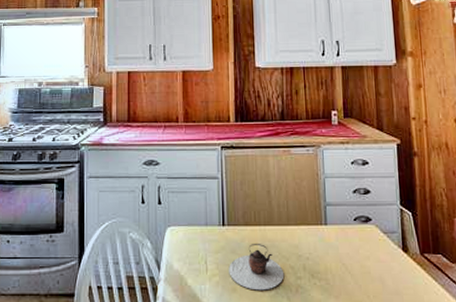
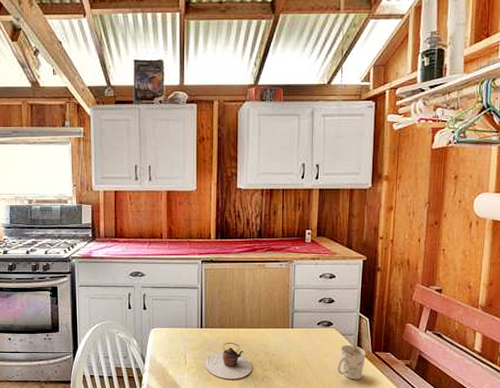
mug: none [381,245,414,290] -> present [336,345,366,380]

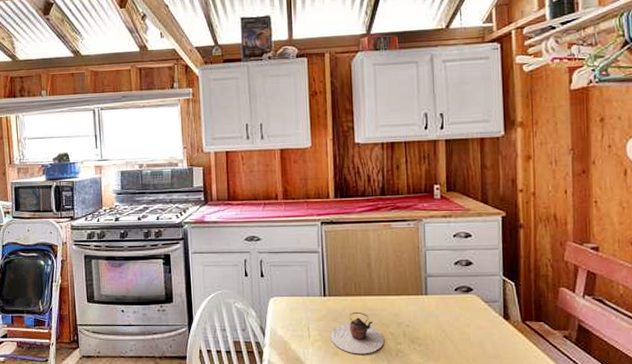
mug: present [336,345,366,380] -> none [481,314,515,354]

